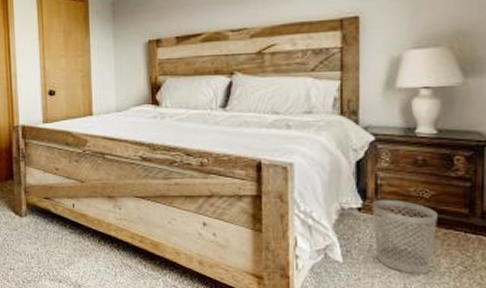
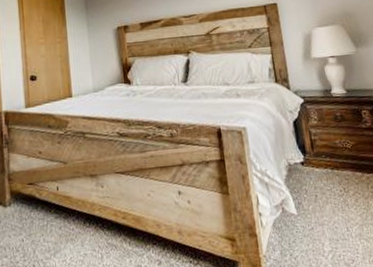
wastebasket: present [371,199,437,275] -> none [310,152,364,218]

